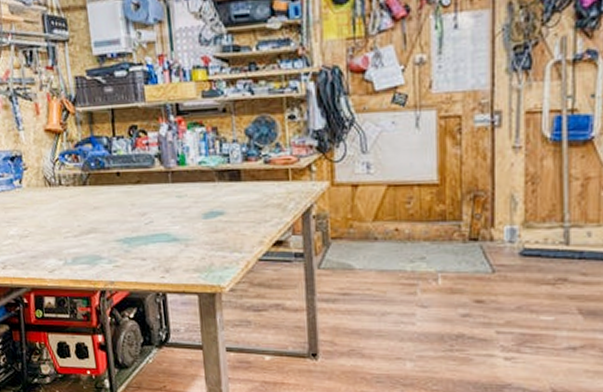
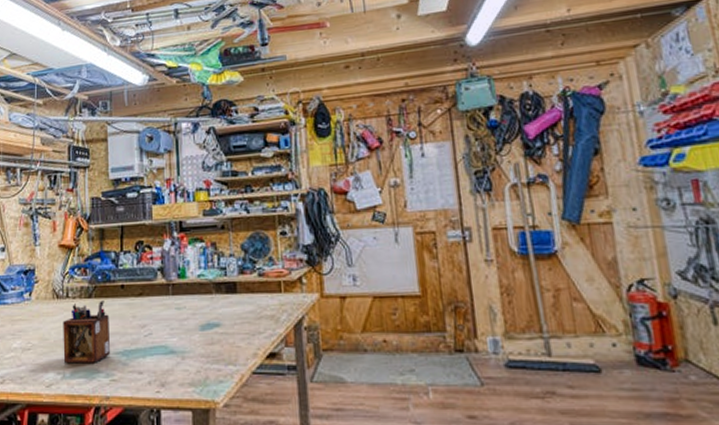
desk organizer: none [58,188,112,251] -> present [63,301,111,364]

